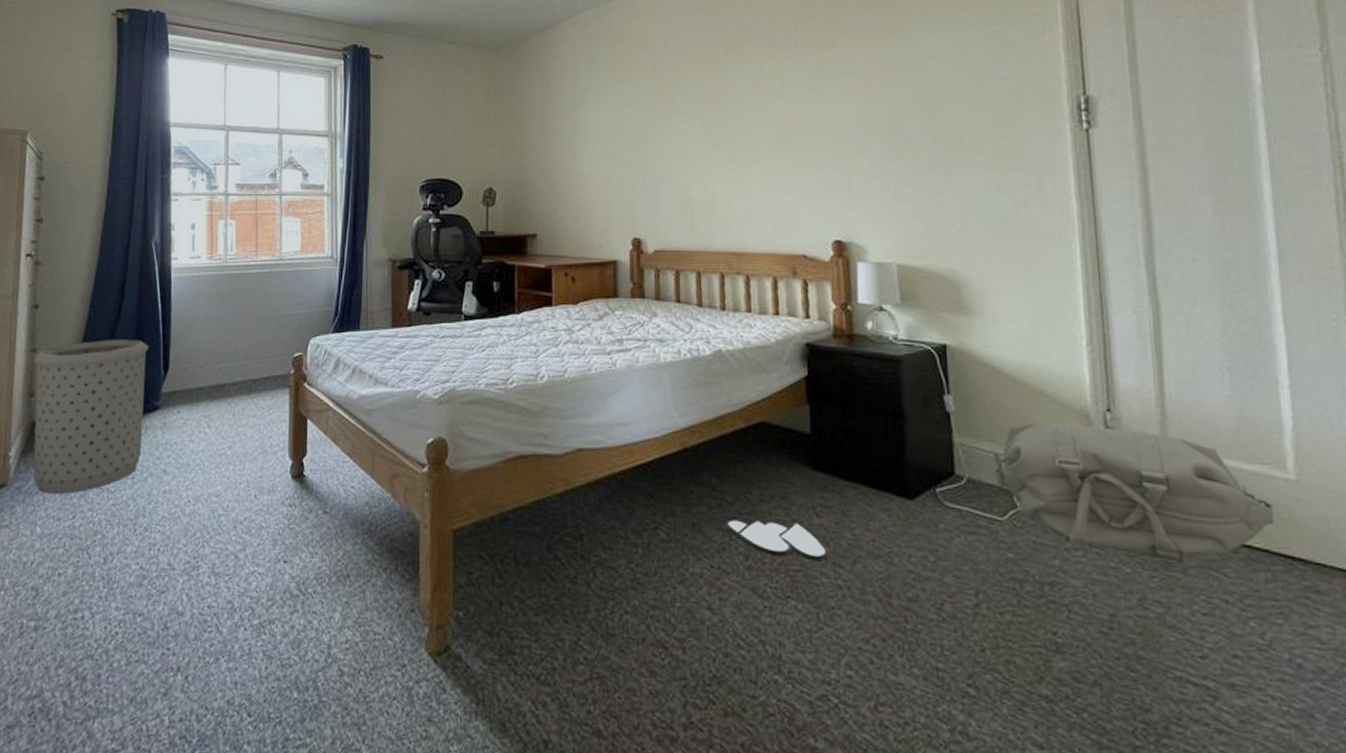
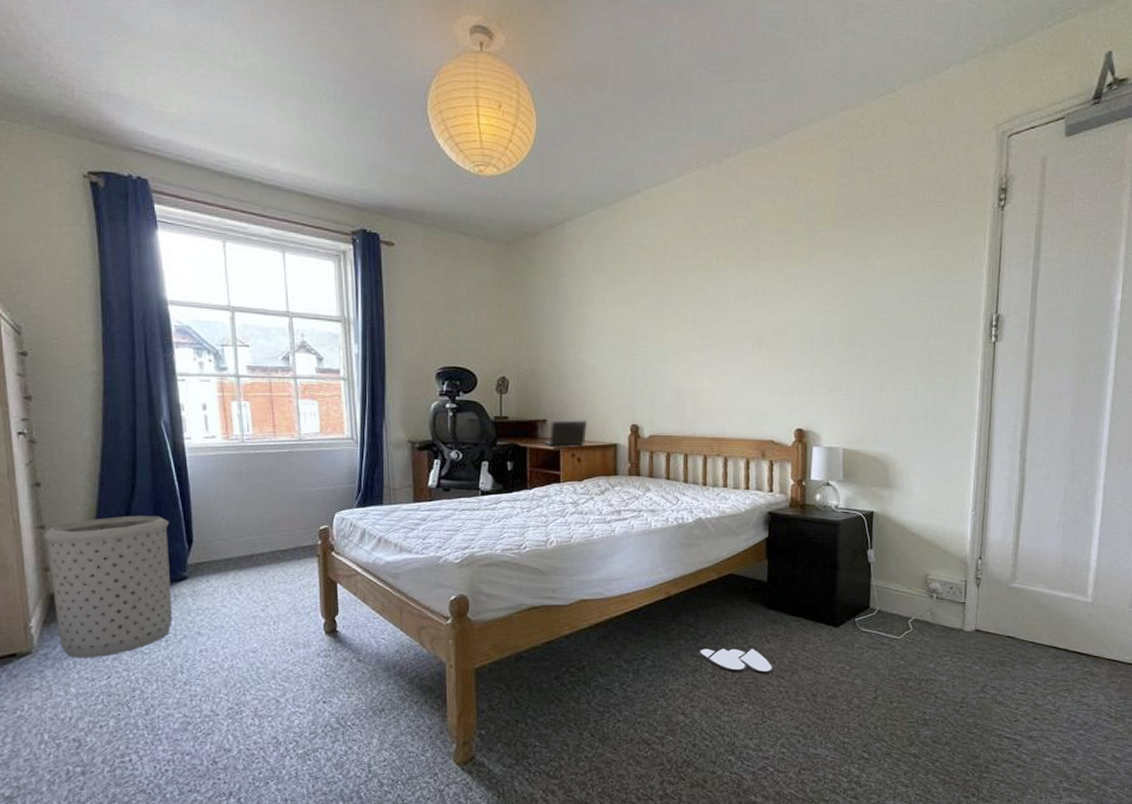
laptop: none [535,234,582,264] -> present [545,420,587,447]
duffel bag: present [992,421,1275,565] -> none [897,567,1075,662]

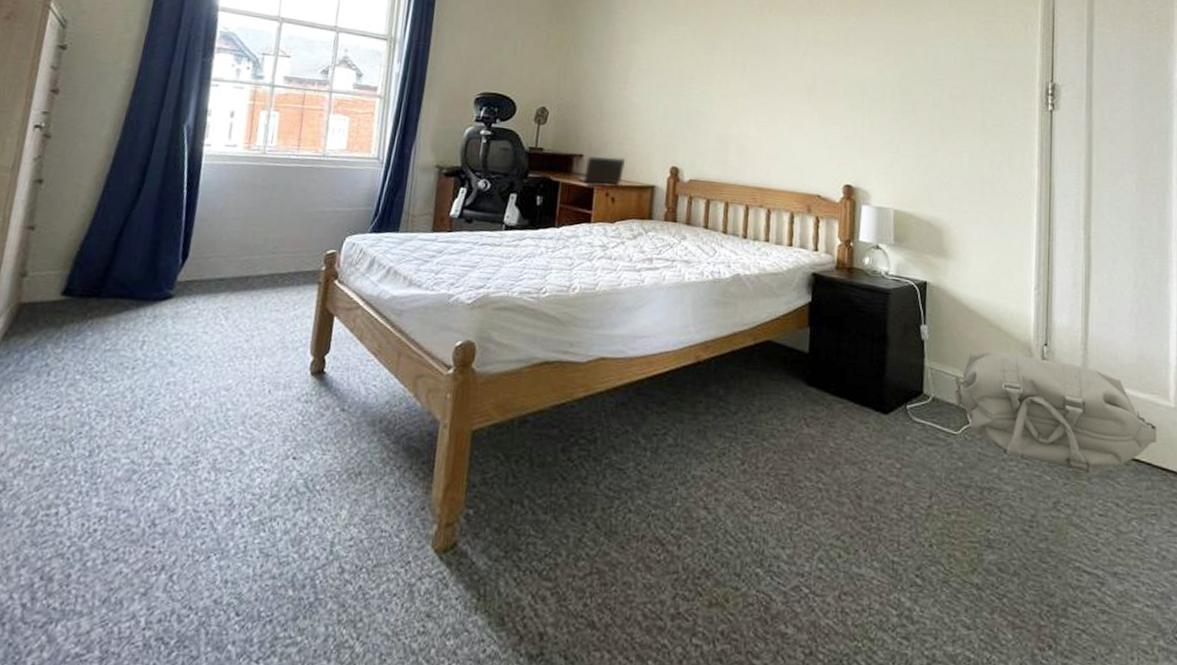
laundry basket: present [43,515,173,658] -> none [14,222,168,382]
slippers: present [698,647,774,674] -> none [727,427,813,466]
duffel bag: none [897,567,1075,662] -> present [954,351,1158,475]

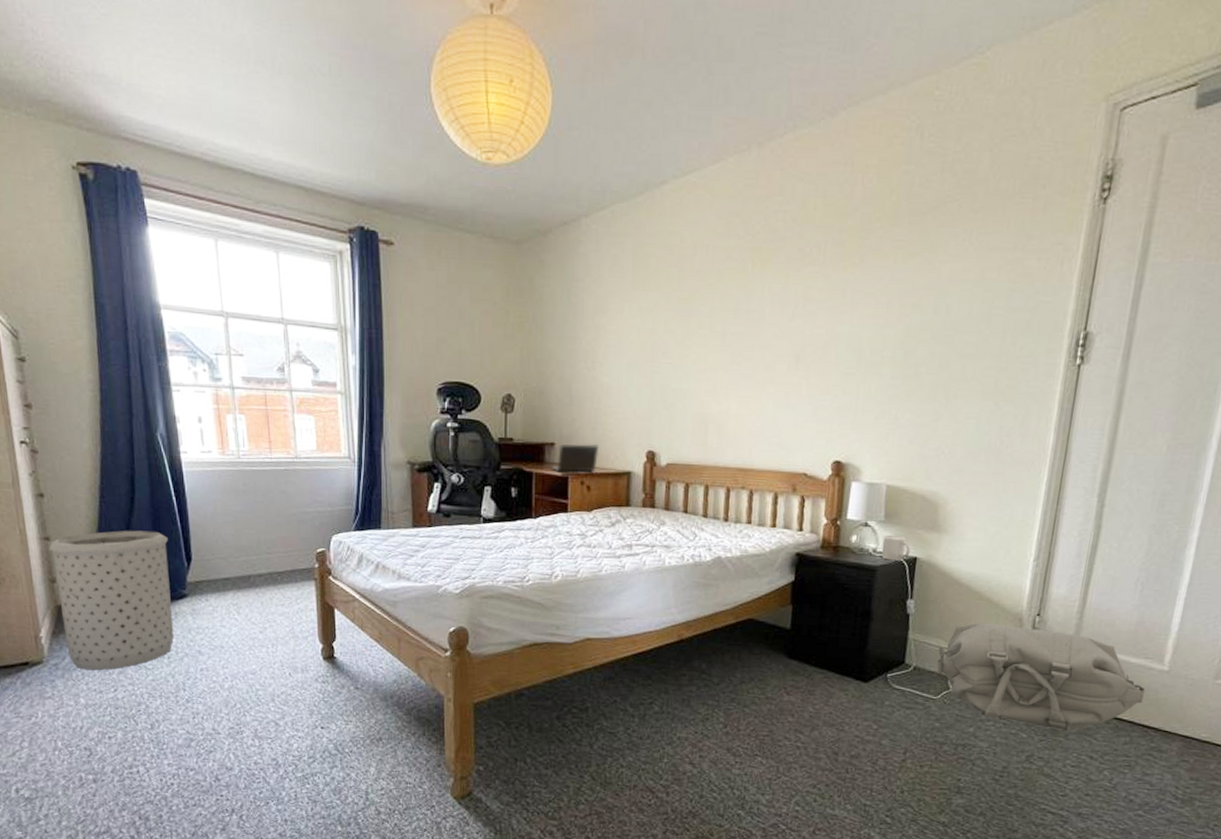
laundry basket: none [14,222,168,382] -> present [48,530,175,671]
mug: none [893,258,921,285] -> present [881,534,911,561]

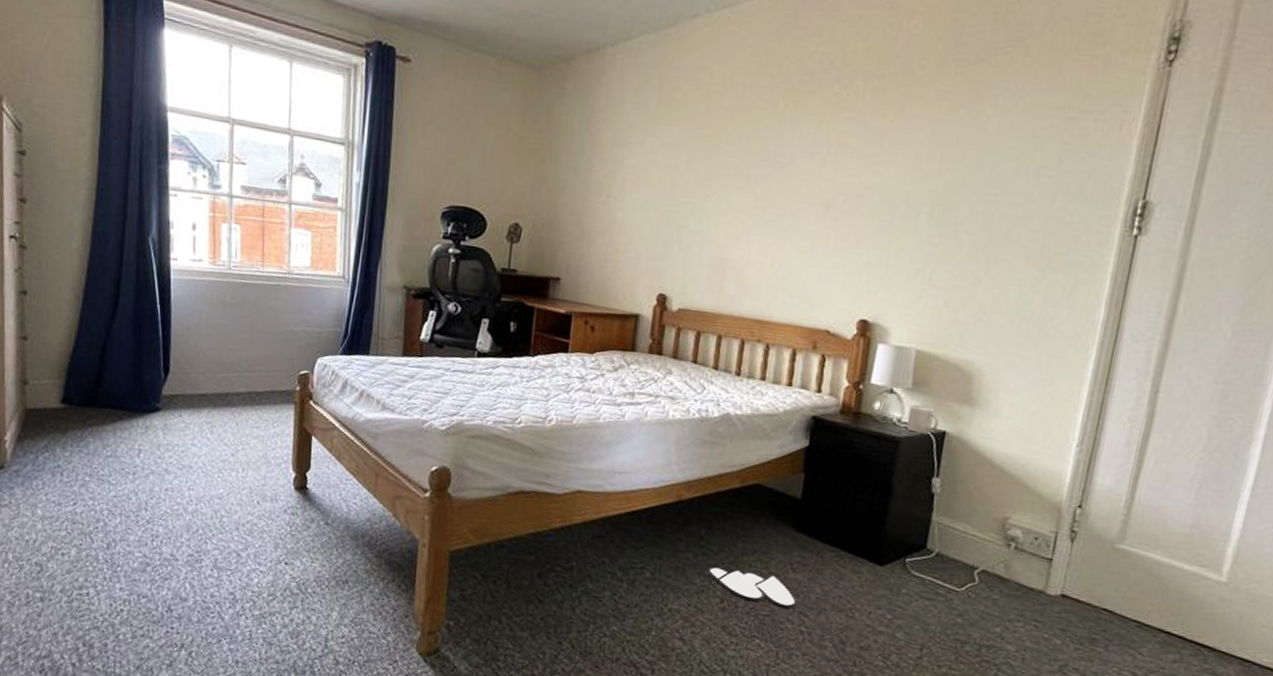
laundry basket: present [48,530,175,671] -> none [24,335,147,482]
laptop: present [552,444,598,473] -> none [555,280,607,312]
slippers: none [710,696,793,728] -> present [707,567,798,609]
duffel bag: present [936,622,1146,732] -> none [962,509,1200,643]

